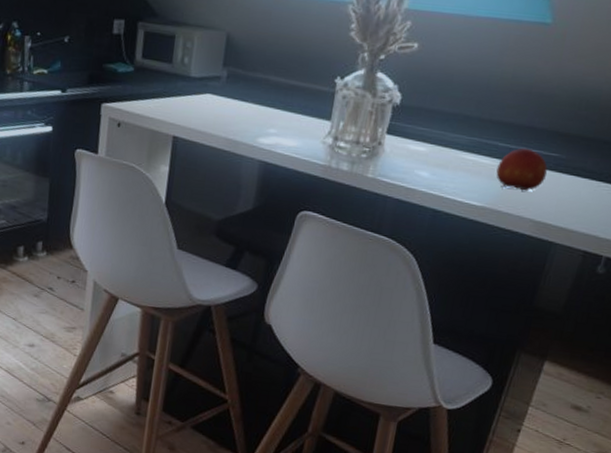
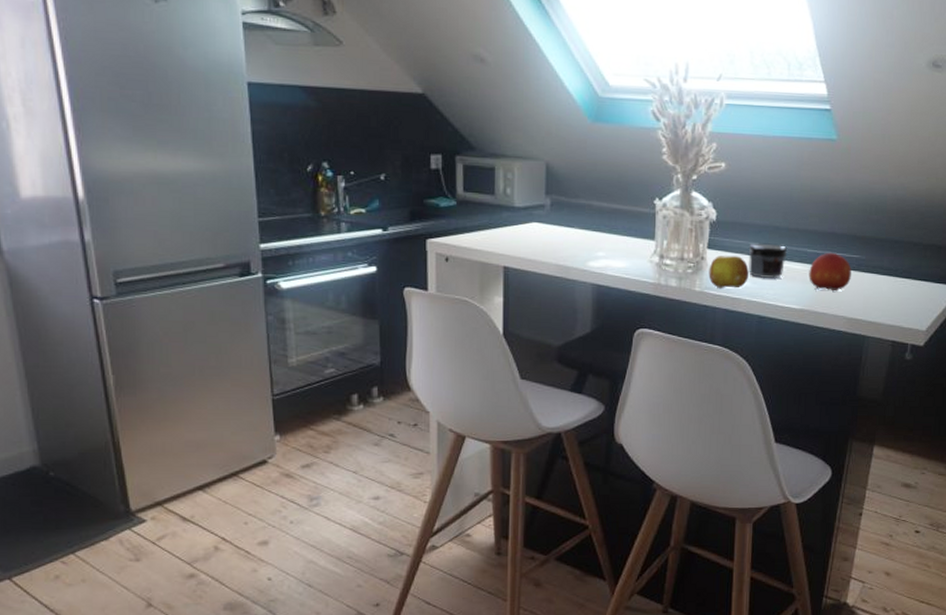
fruit: none [384,142,430,179] -> present [708,256,749,289]
jar: none [428,131,476,172] -> present [748,243,787,279]

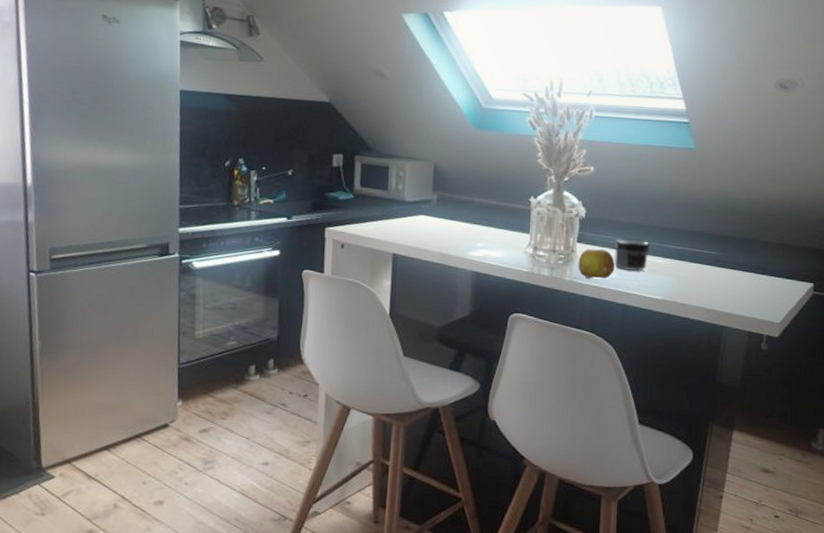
fruit: present [809,252,851,292] -> none [670,248,709,284]

